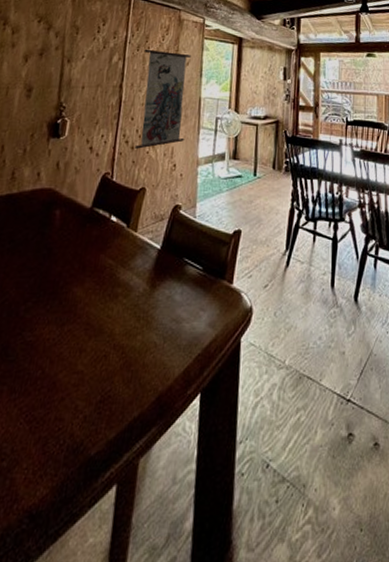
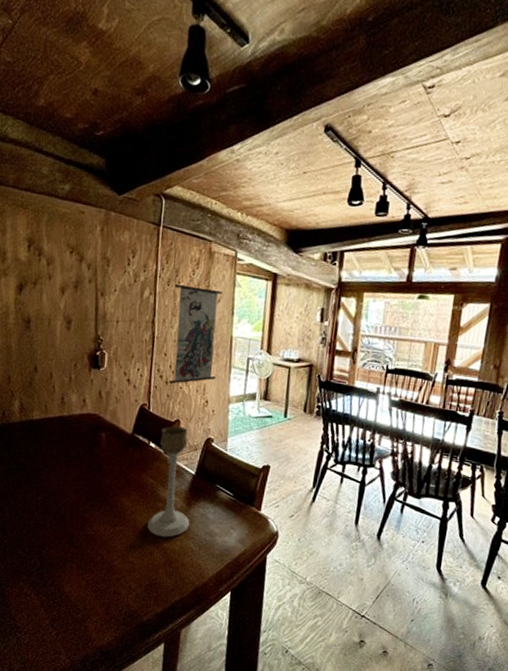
candle holder: none [103,194,154,332] -> present [147,425,190,537]

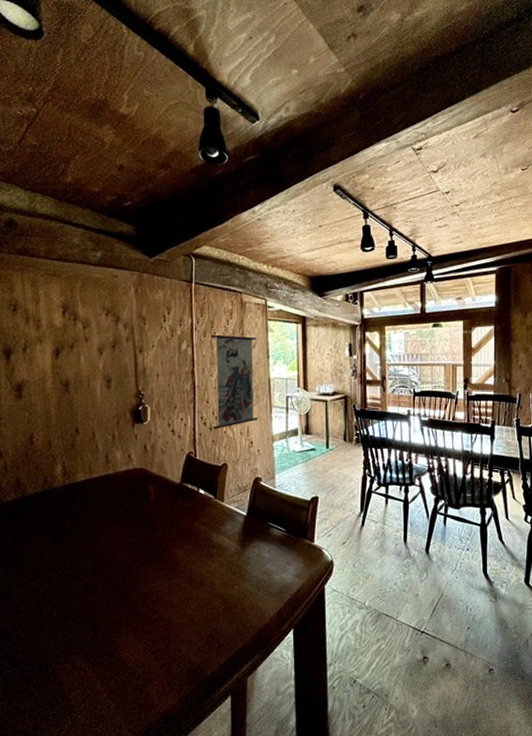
candle holder: present [147,425,190,537] -> none [204,470,246,584]

